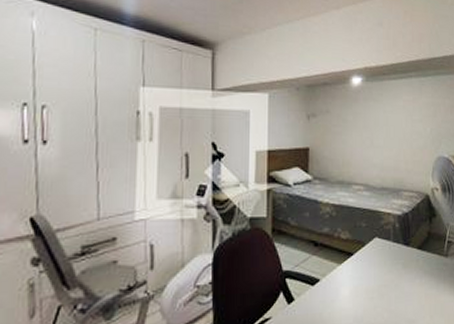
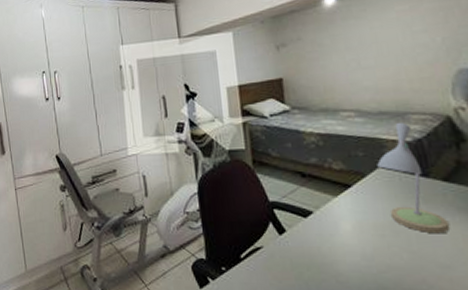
desk lamp: none [375,197,418,294] -> present [377,122,451,234]

